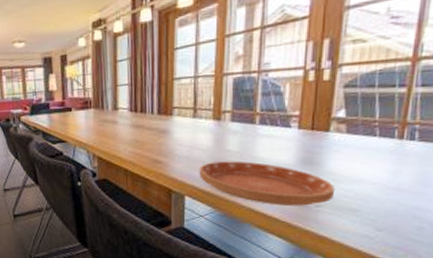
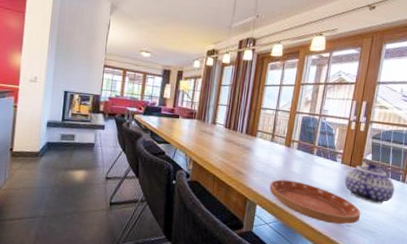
teapot: none [305,120,387,173] -> present [344,163,395,204]

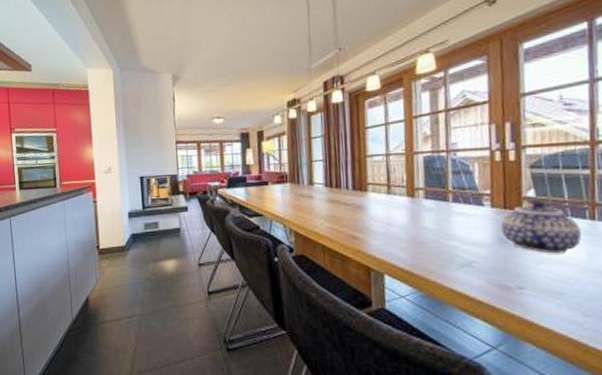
saucer: present [269,179,361,225] -> none [397,238,536,288]

